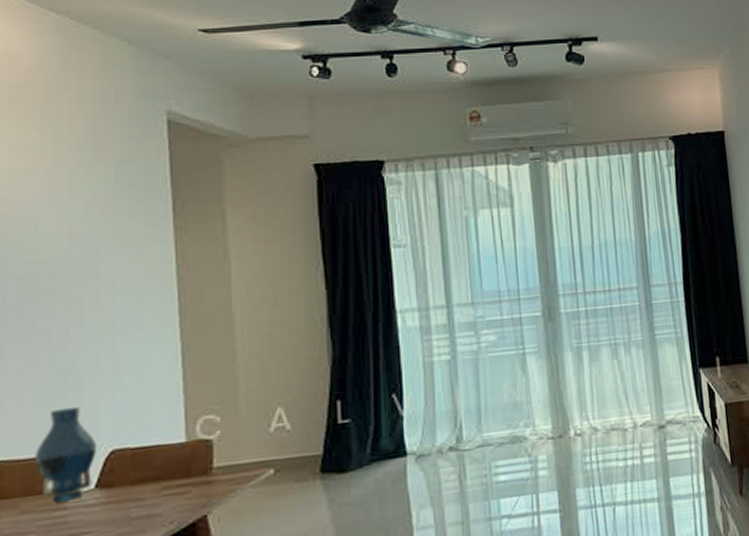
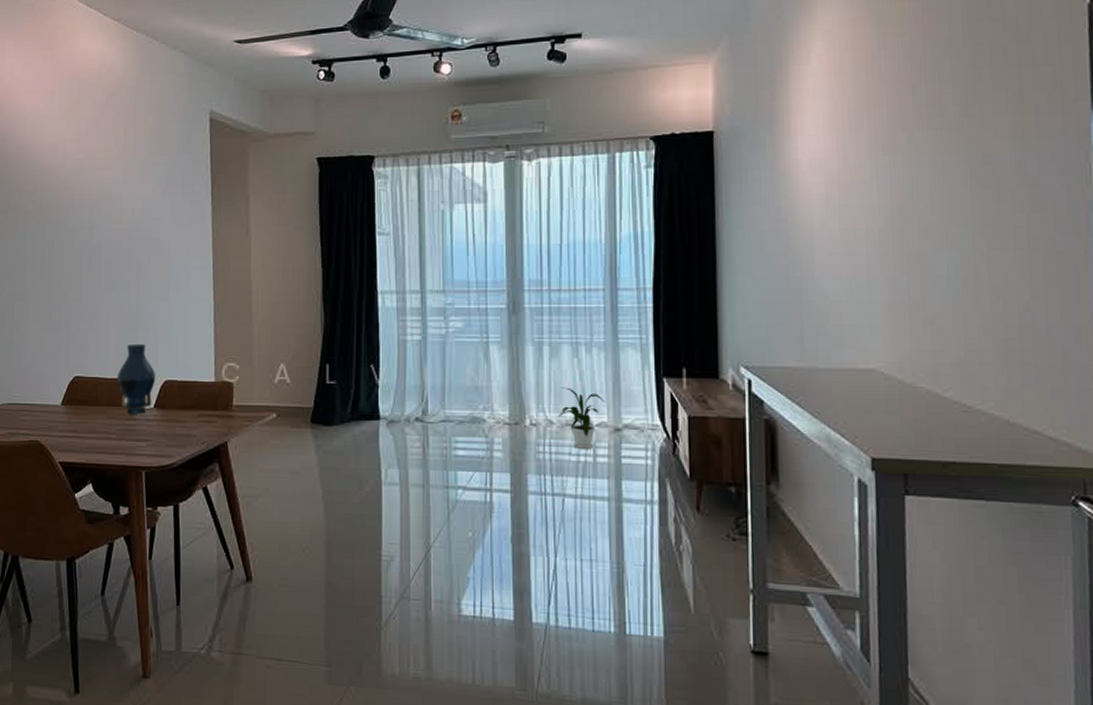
house plant: none [602,390,648,453] -> present [558,387,605,449]

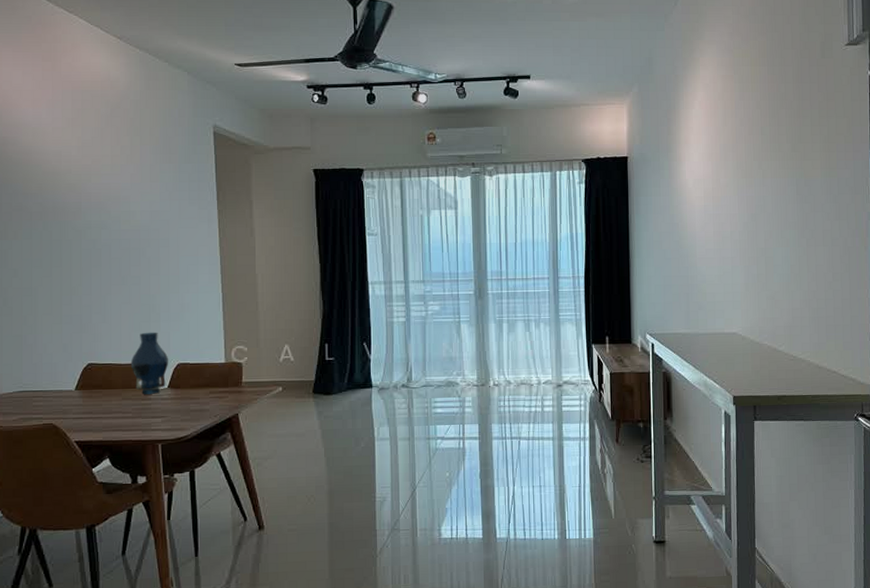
house plant: present [558,387,605,449] -> none [515,355,550,402]

